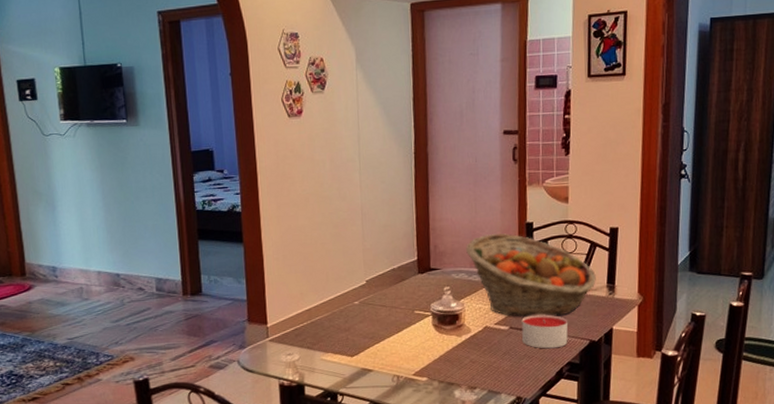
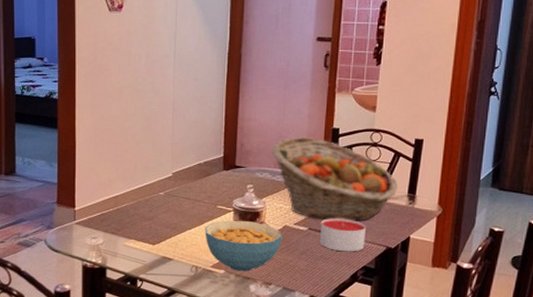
cereal bowl: none [403,324,484,378] -> present [205,220,282,272]

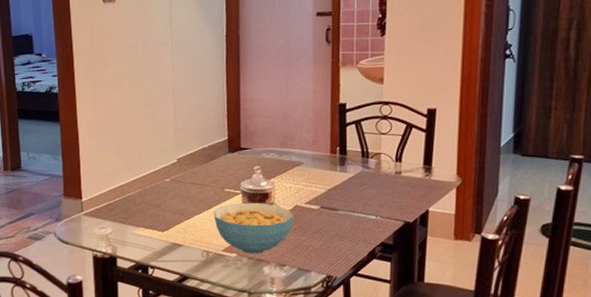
fruit basket: present [272,136,398,221] -> none [277,114,412,197]
candle: present [320,218,366,252] -> none [333,195,381,229]

